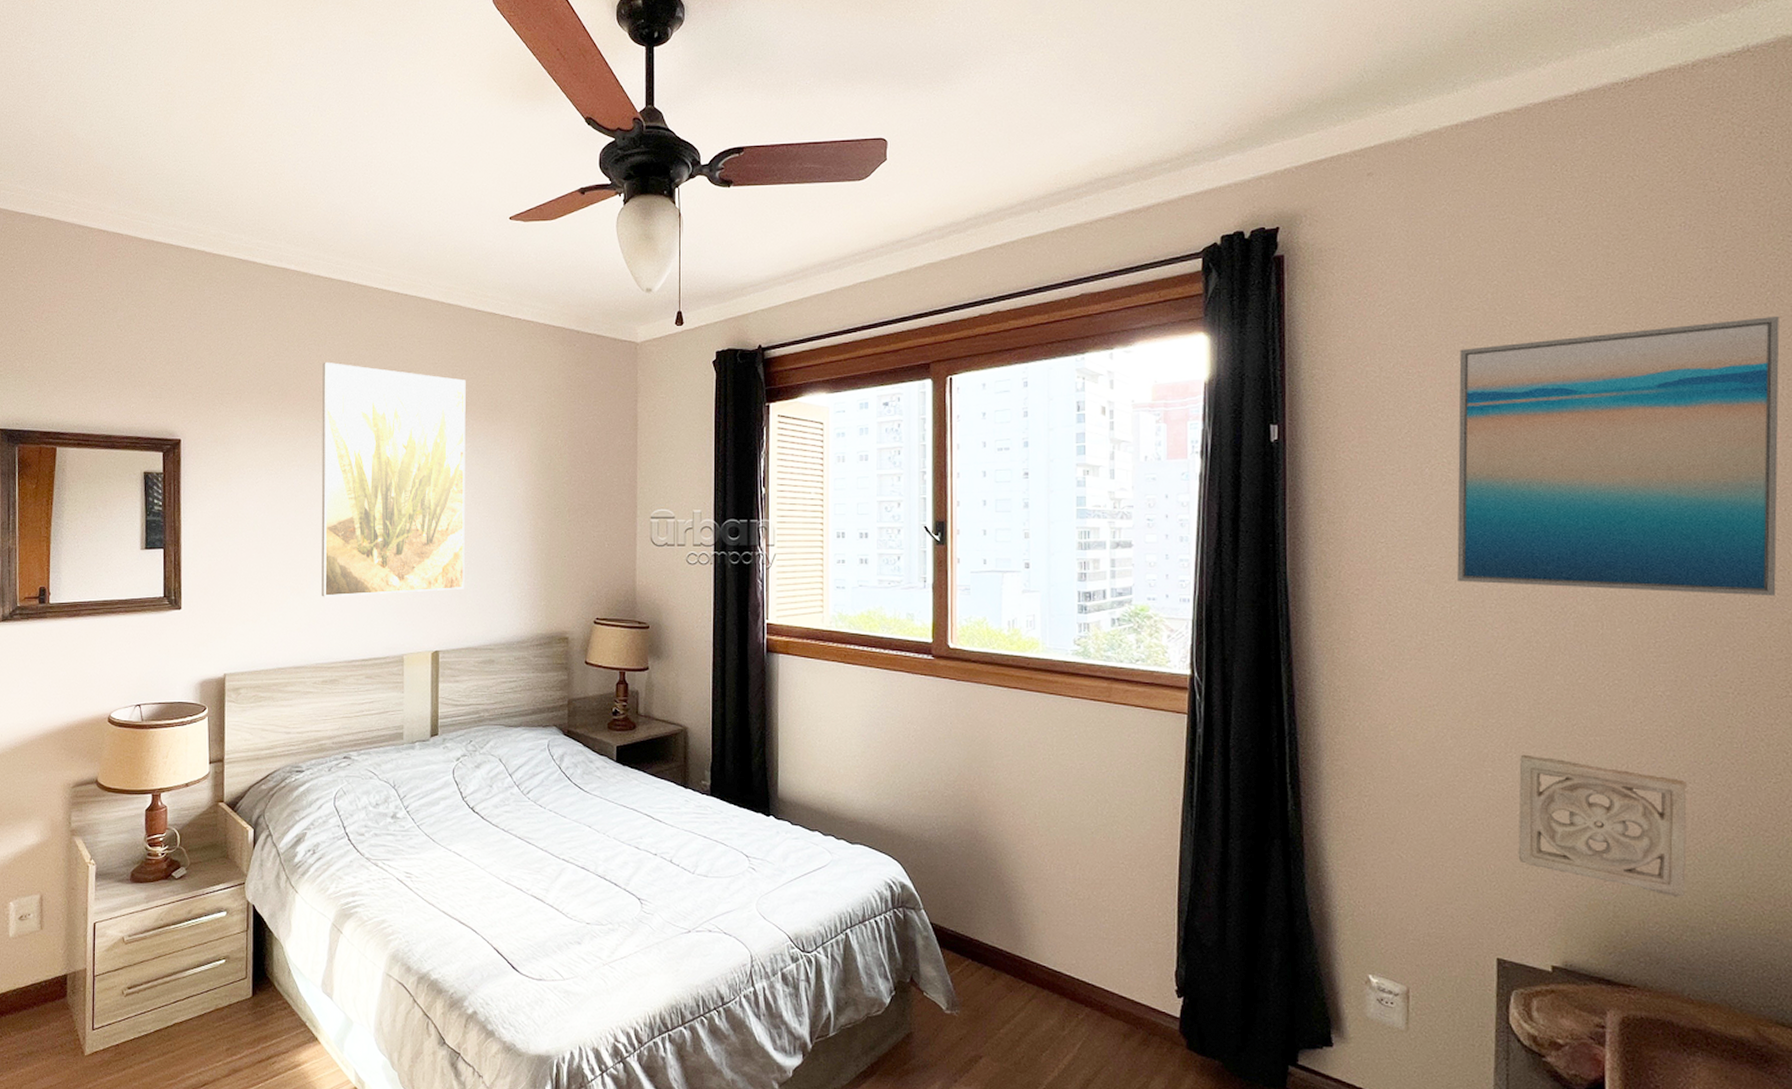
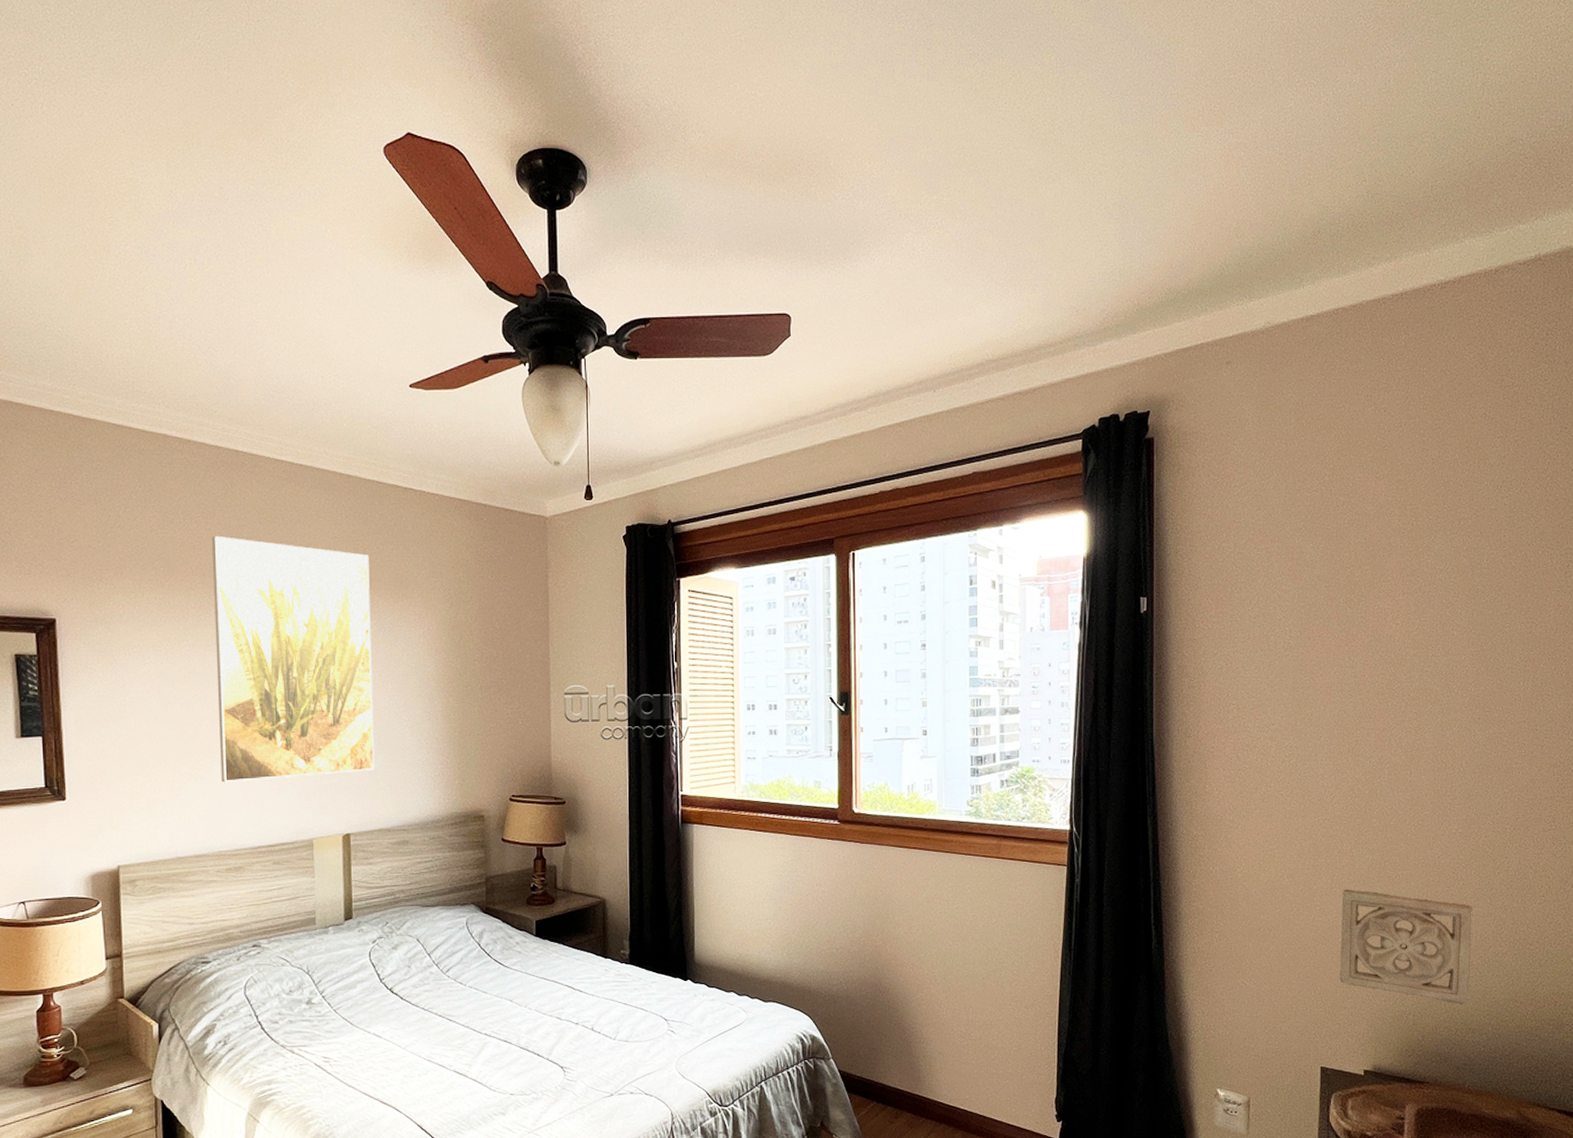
wall art: present [1457,315,1780,596] -> none [1295,498,1556,744]

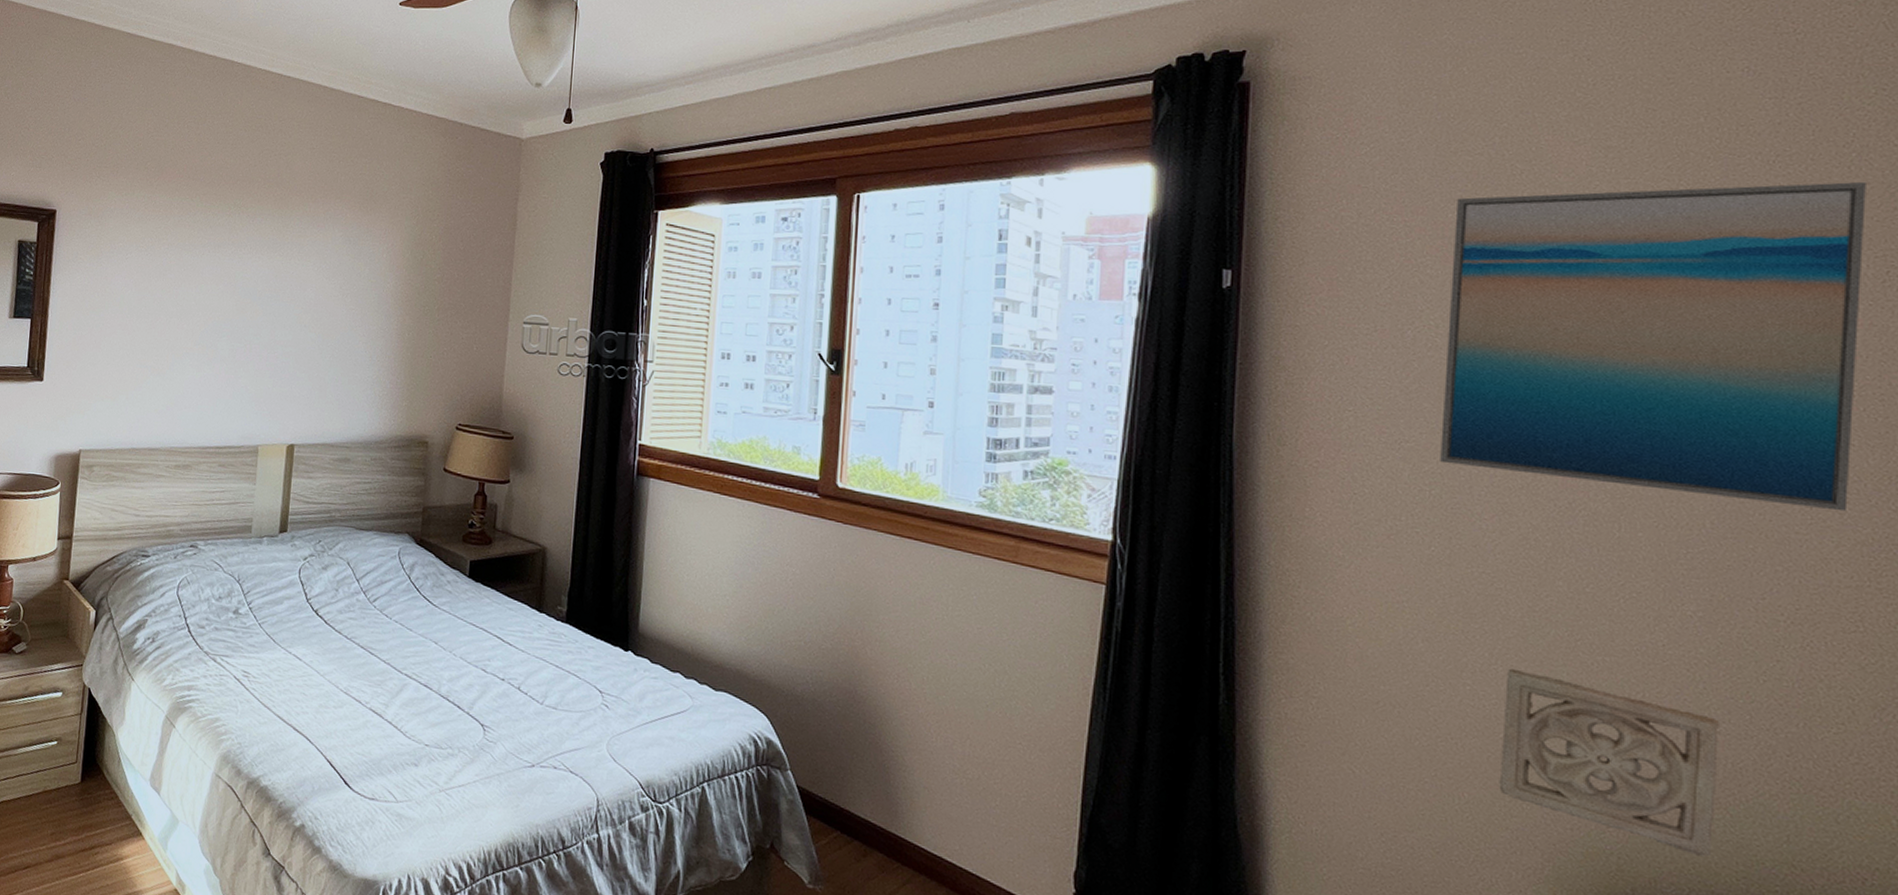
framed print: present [212,535,375,783] -> none [181,140,343,383]
wall art: none [1295,498,1556,744] -> present [1440,181,1866,512]

